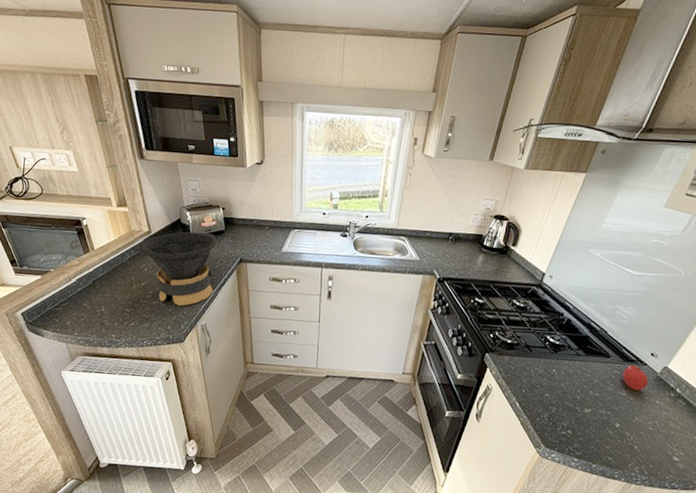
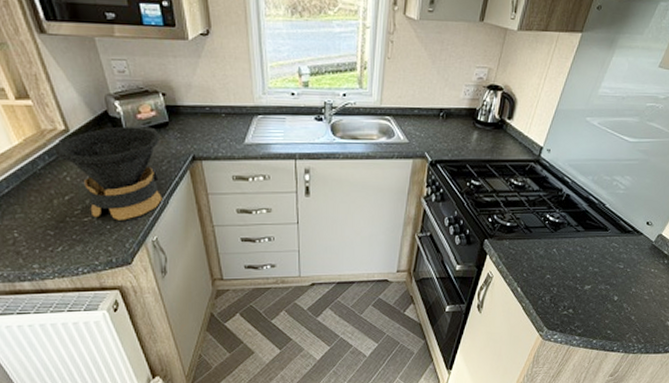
apple: present [622,365,648,391] -> none [620,237,644,261]

